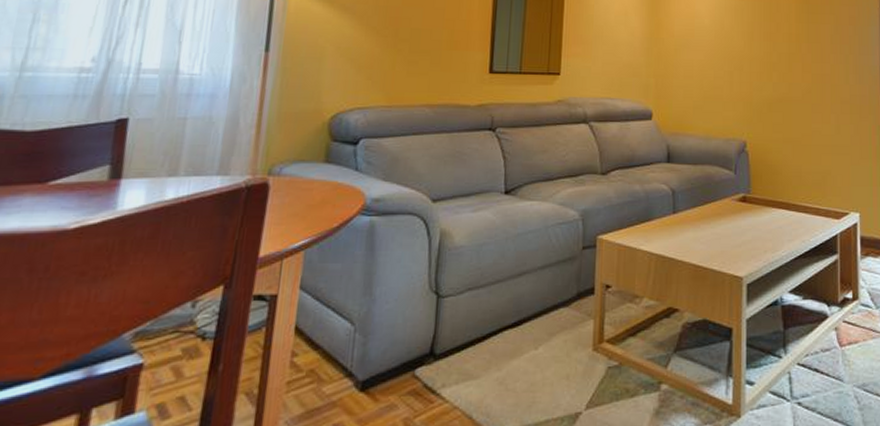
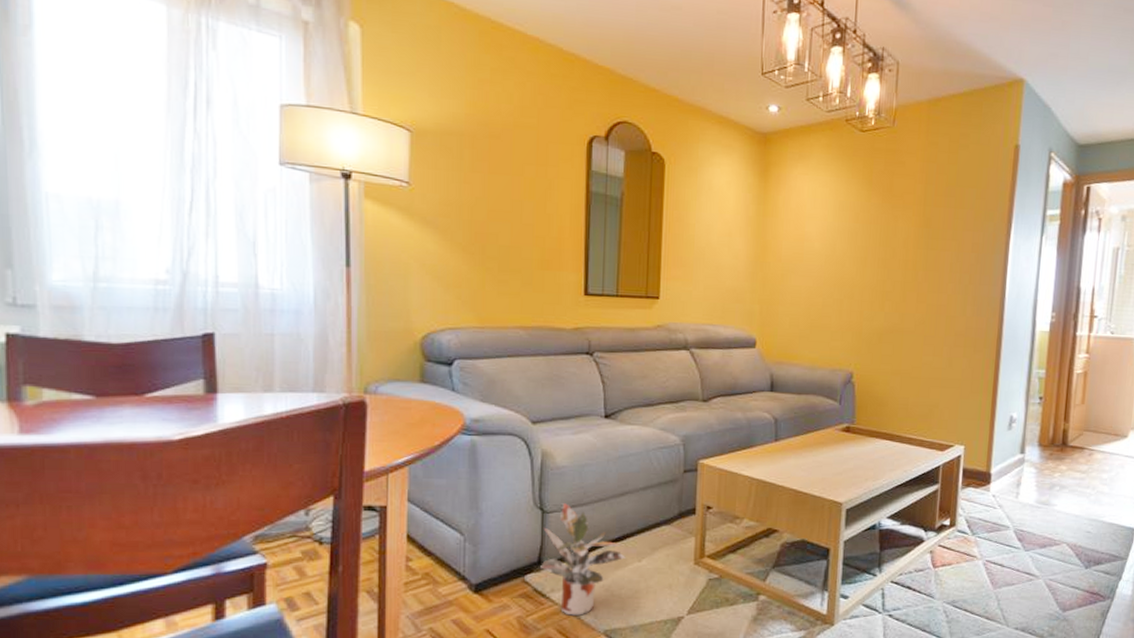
potted plant: none [432,285,522,415] -> present [540,502,626,616]

